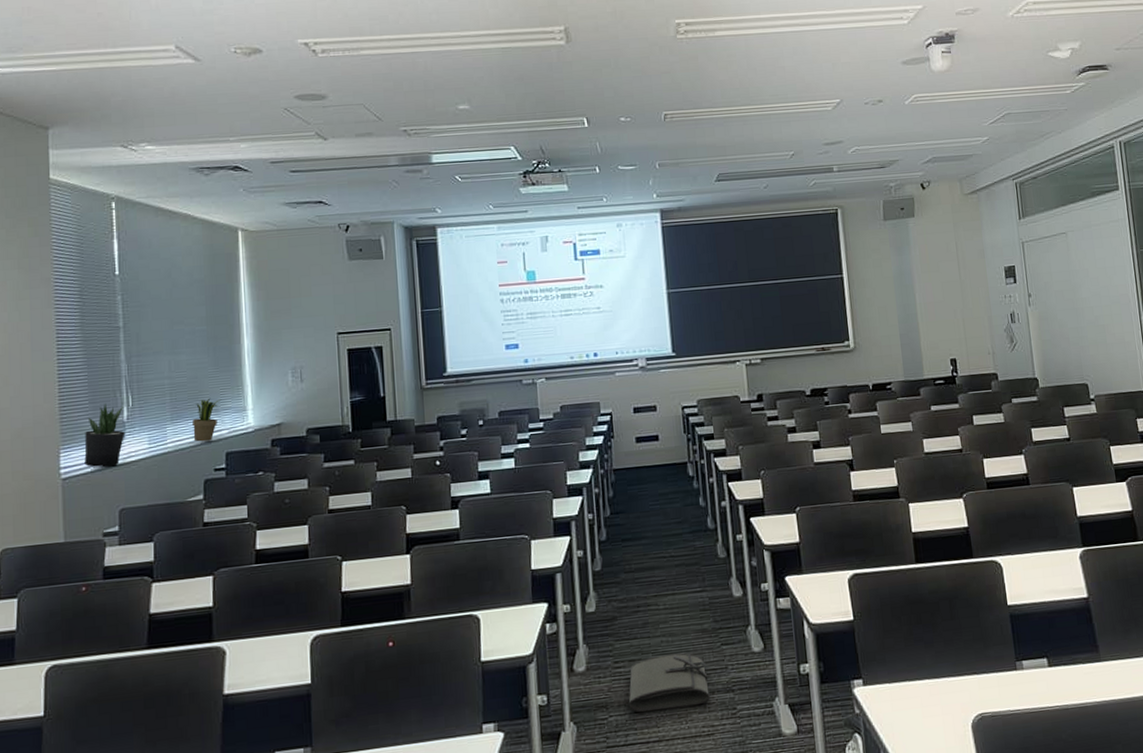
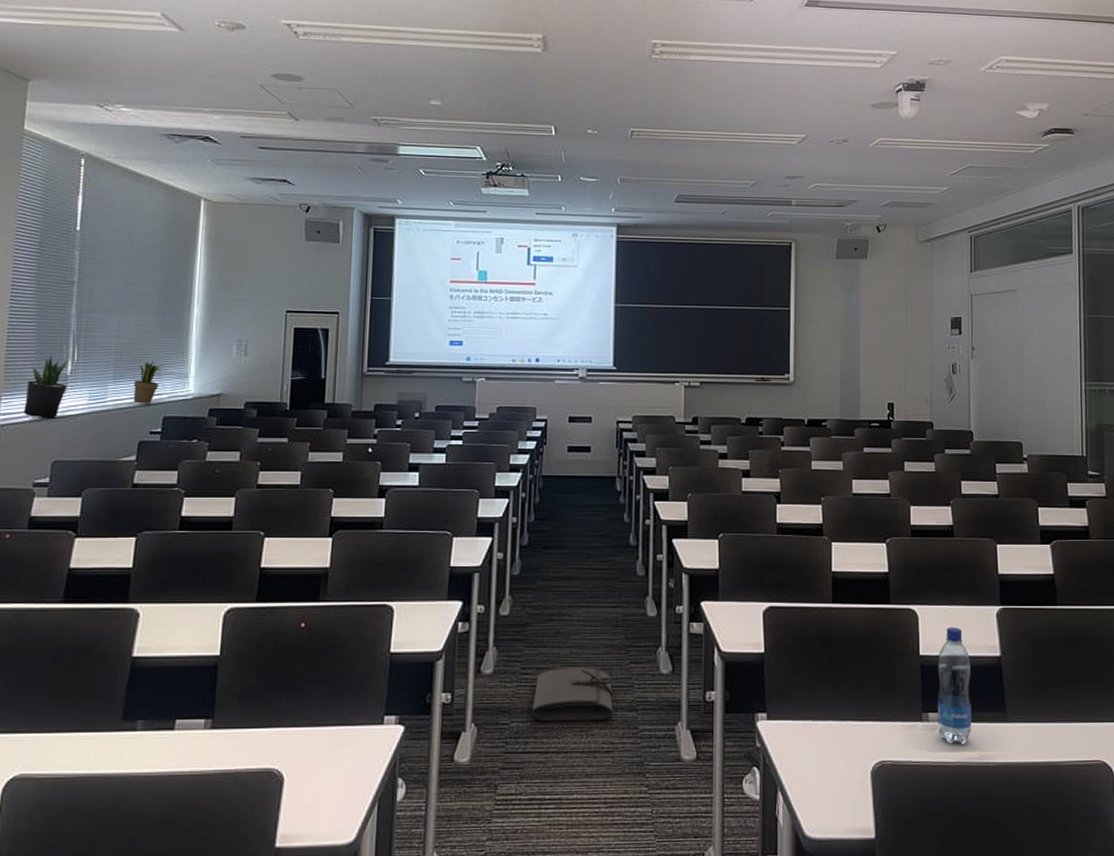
bottle: none [1026,573,1067,689] -> present [937,627,972,745]

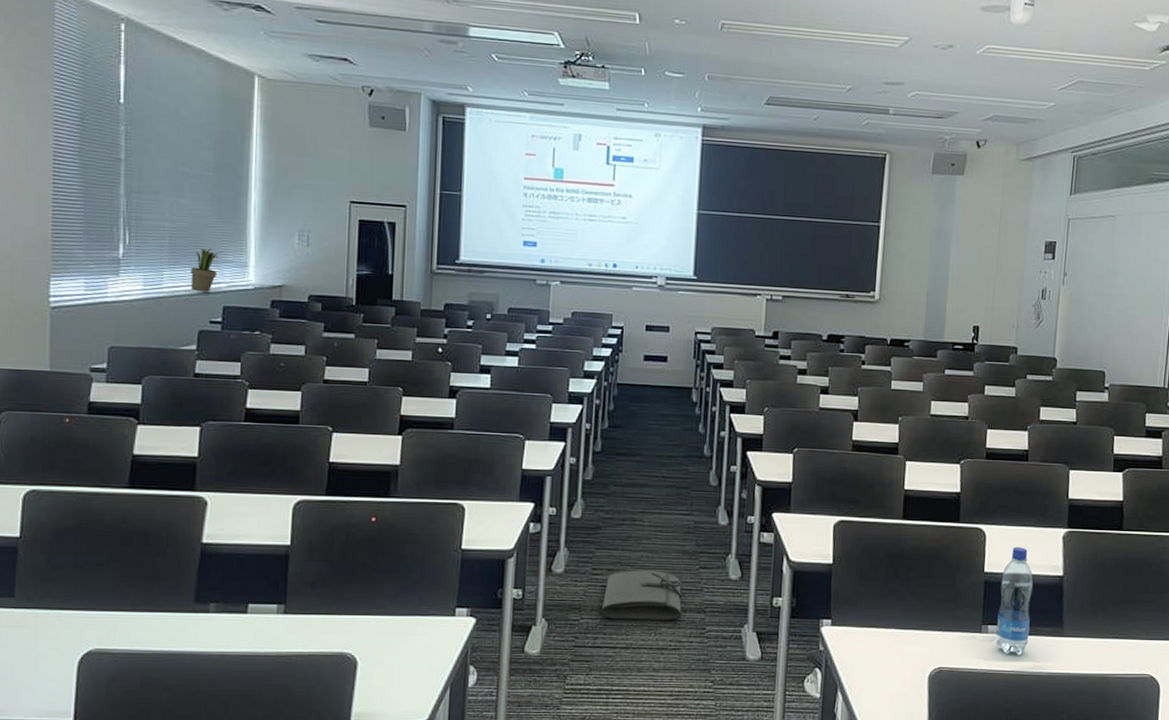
planter: present [24,355,68,418] -> none [75,237,120,303]

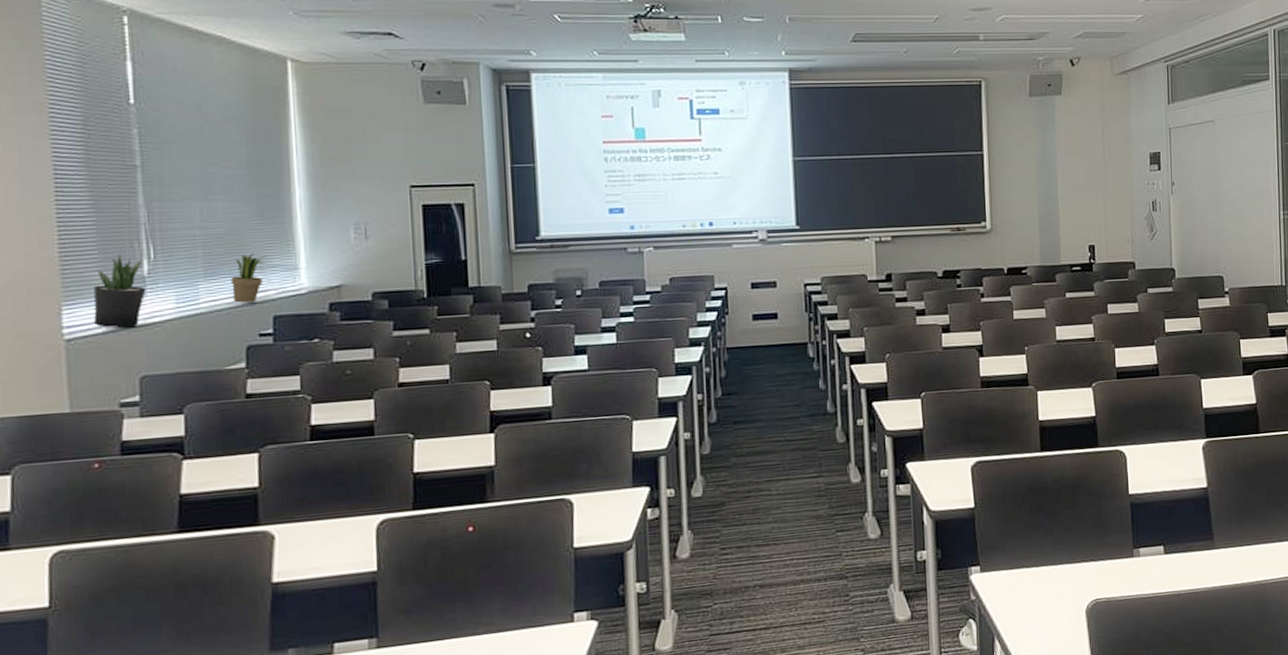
planter: none [75,237,120,303] -> present [94,254,146,329]
tool roll: present [601,569,682,621] -> none [735,539,823,600]
bottle: present [996,547,1034,655] -> none [1147,463,1181,576]

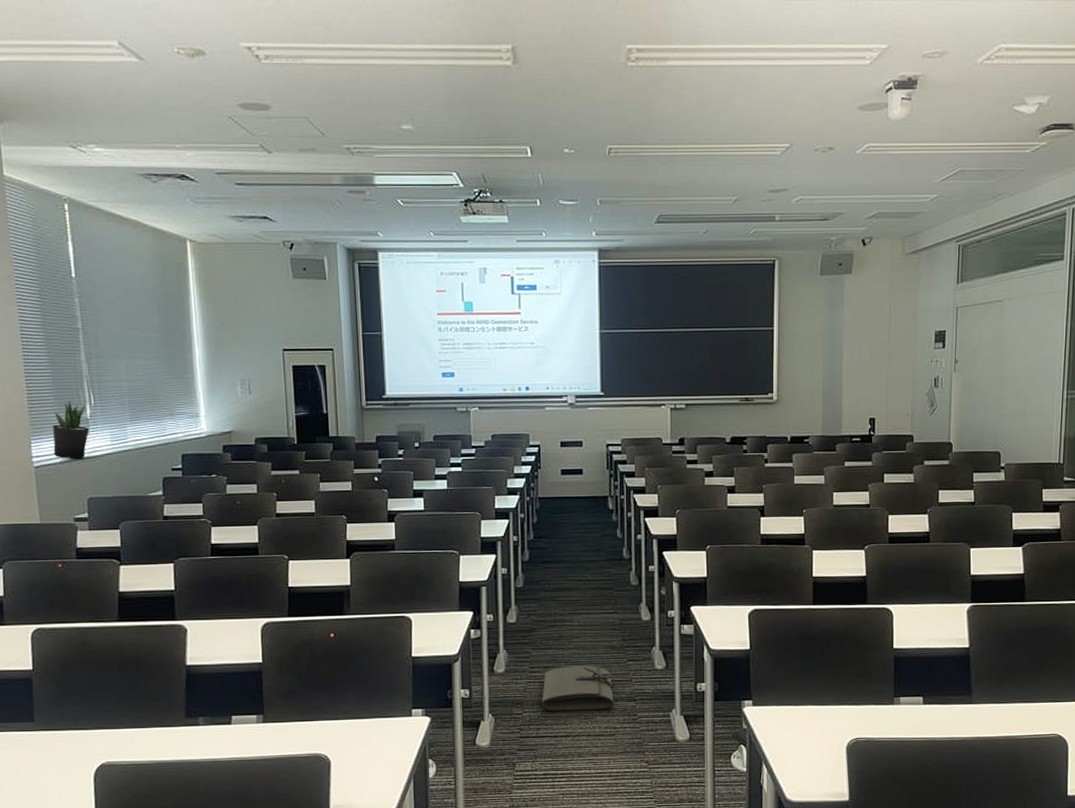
potted plant: present [231,253,268,304] -> none [150,402,176,444]
tool roll: none [735,539,823,600] -> present [541,664,615,712]

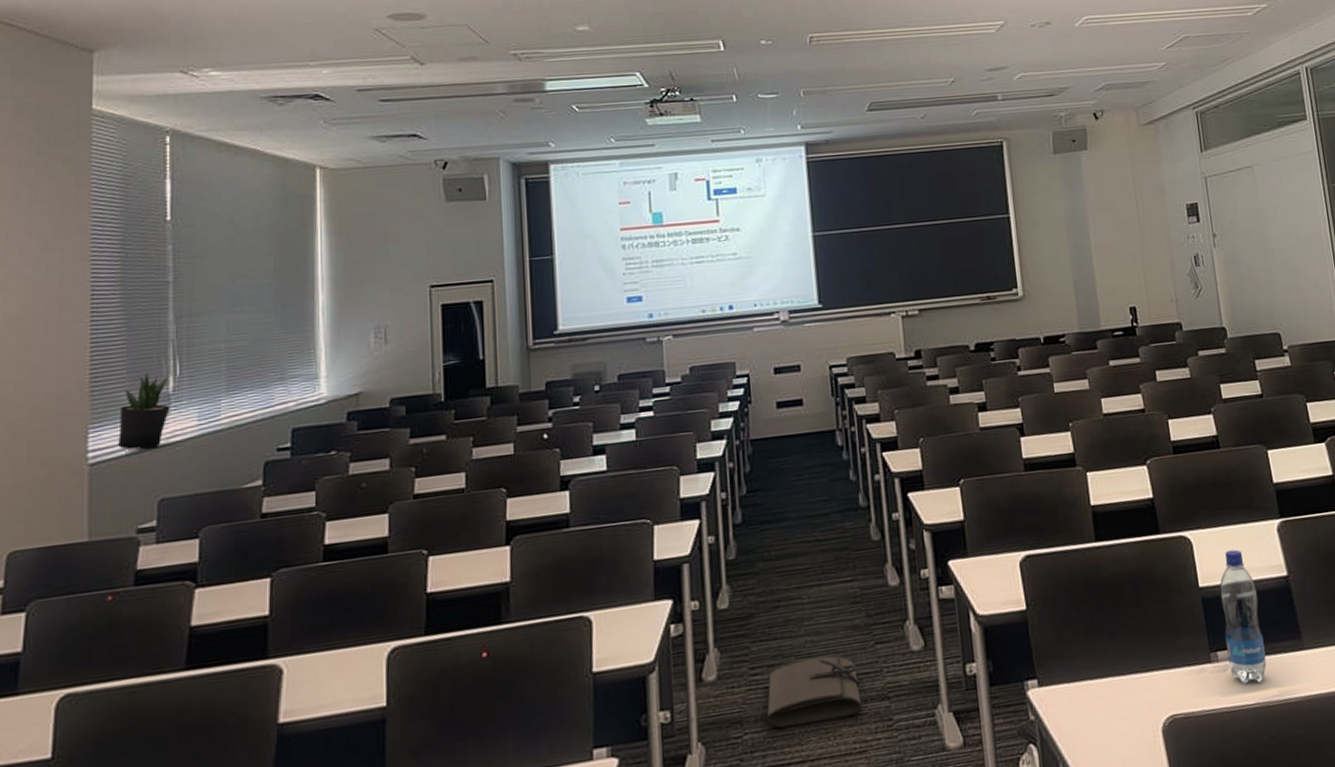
bottle: none [908,623,941,723] -> present [1219,549,1267,684]

